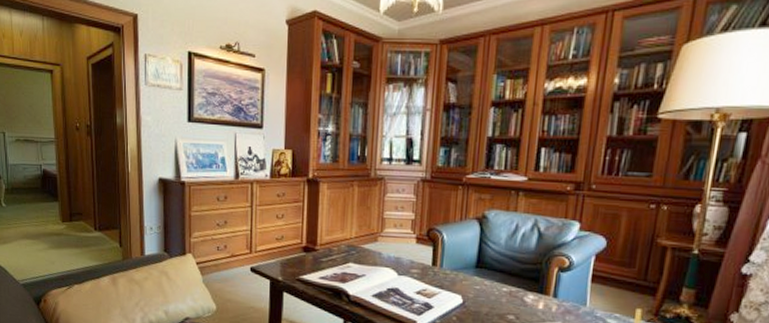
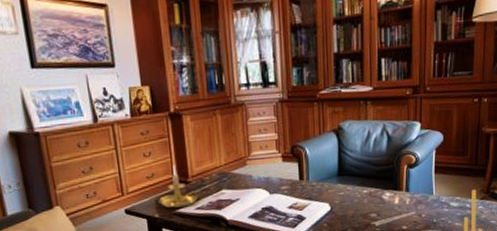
candle holder: none [284,229,327,275] -> present [158,164,201,208]

